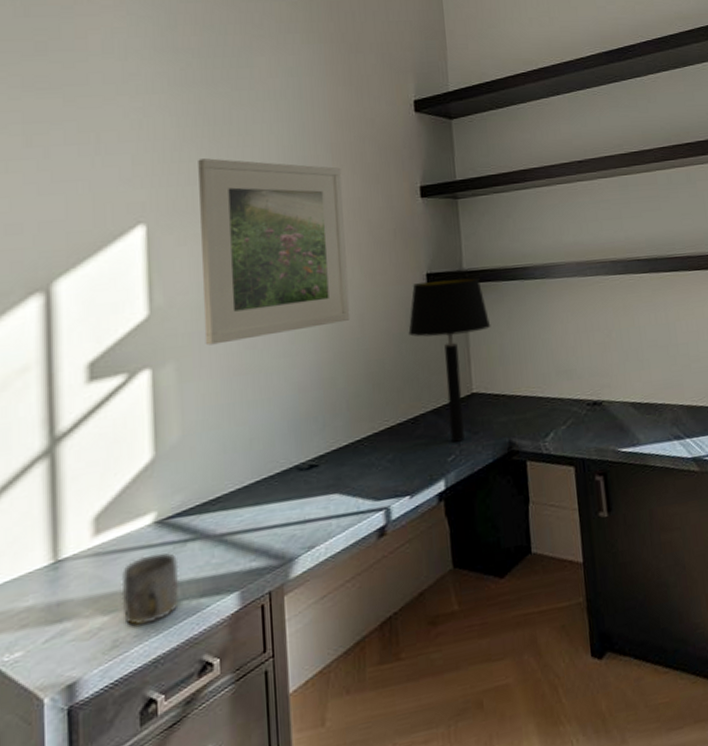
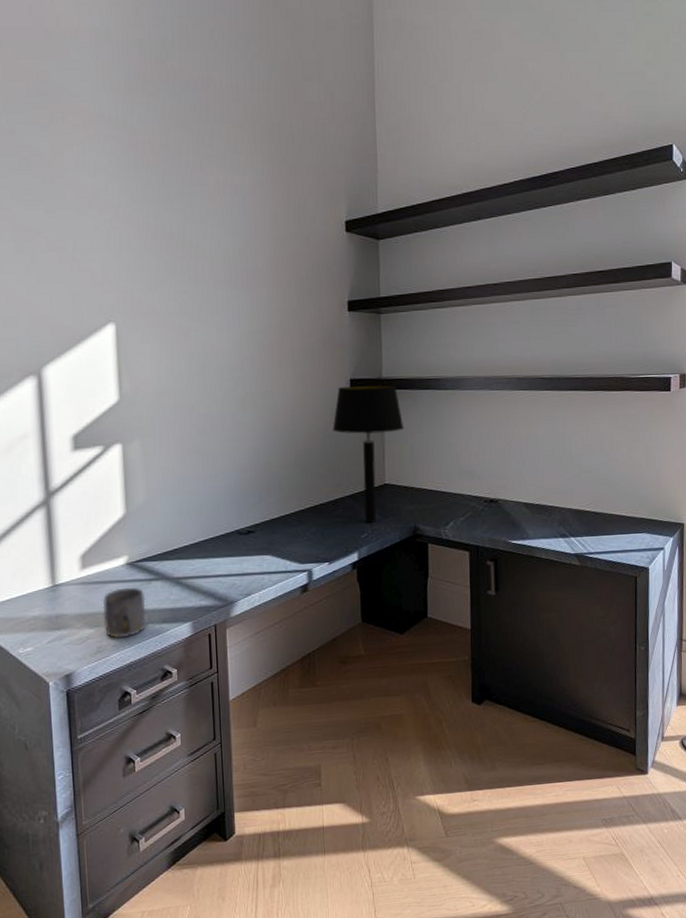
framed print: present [198,158,350,346] -> none [157,268,284,428]

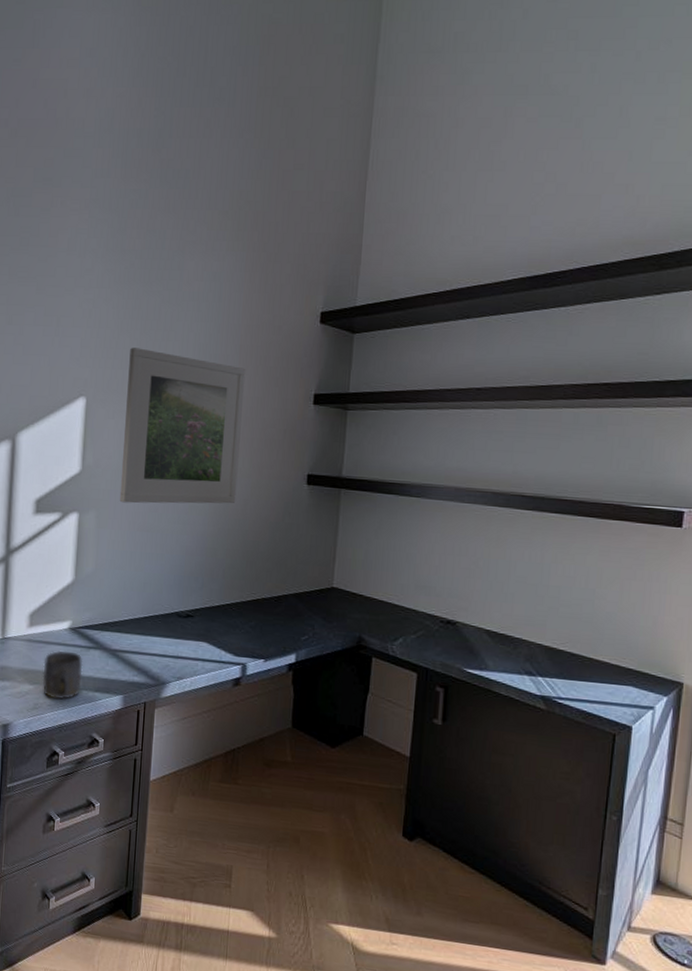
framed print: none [157,268,284,428] -> present [119,347,246,504]
table lamp: present [332,385,404,523] -> none [283,481,360,626]

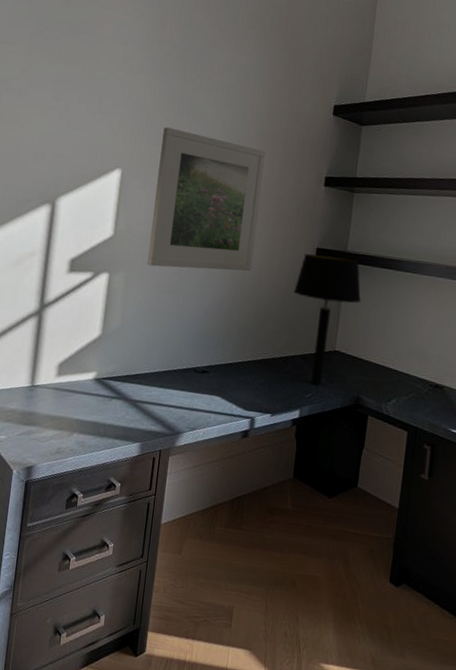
mug: present [42,650,83,700] -> none [66,399,105,445]
table lamp: none [283,481,360,626] -> present [293,254,361,385]

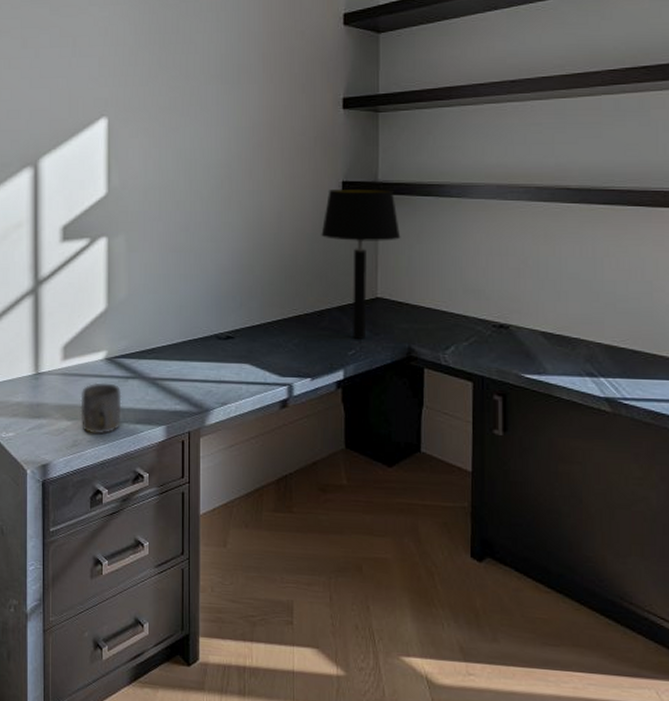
mug: none [66,399,105,445] -> present [80,382,122,434]
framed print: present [146,127,266,271] -> none [149,63,271,224]

